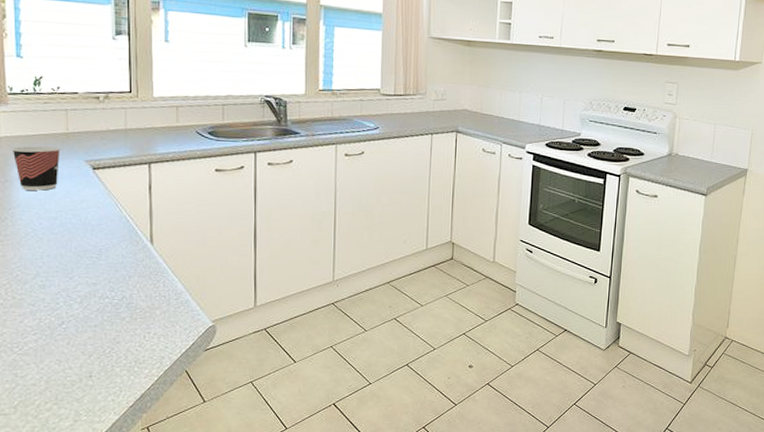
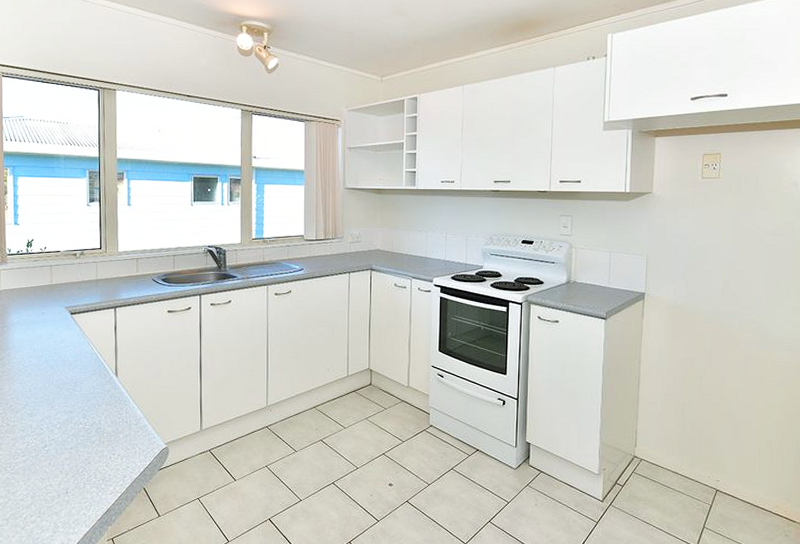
cup: present [12,146,61,191] -> none [9,297,46,333]

